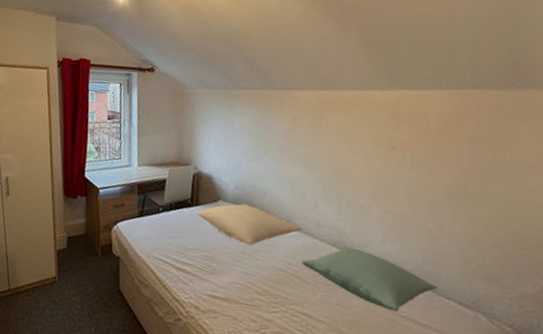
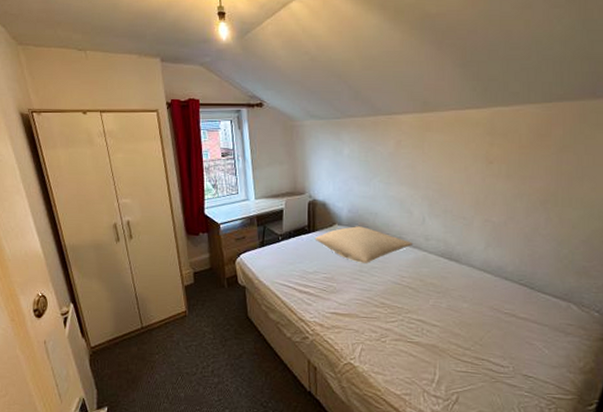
pillow: present [301,245,438,311] -> none [413,255,535,309]

